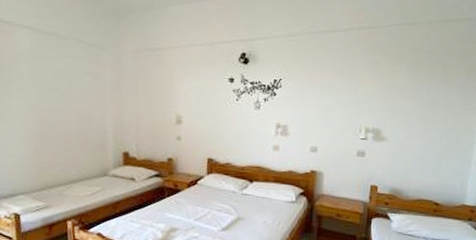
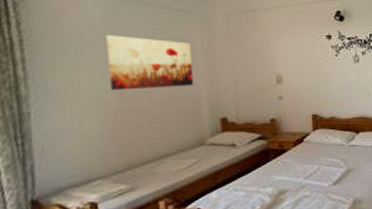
wall art: none [31,65,102,119] -> present [105,34,194,90]

